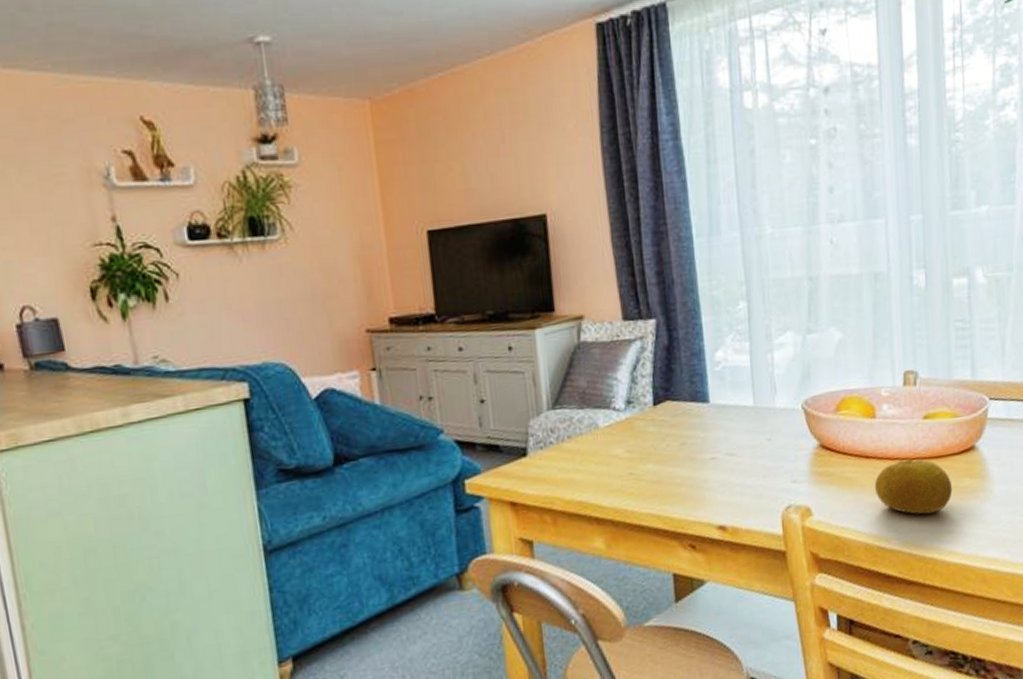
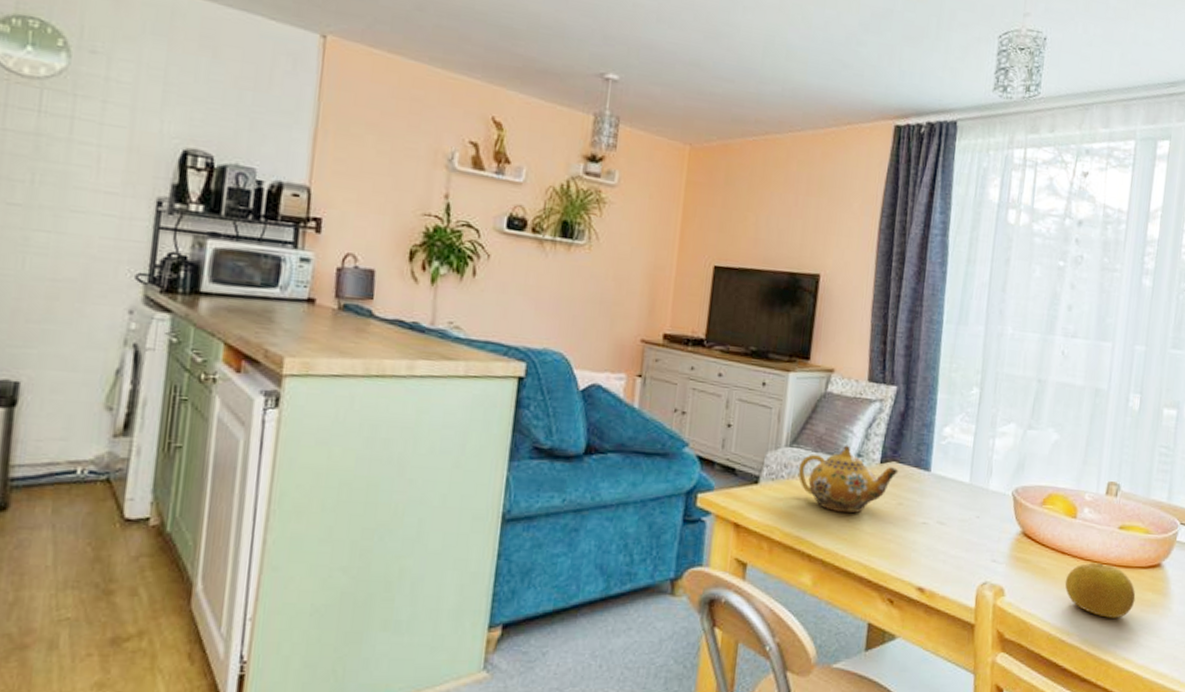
teapot: none [566,394,675,468] -> present [798,445,899,514]

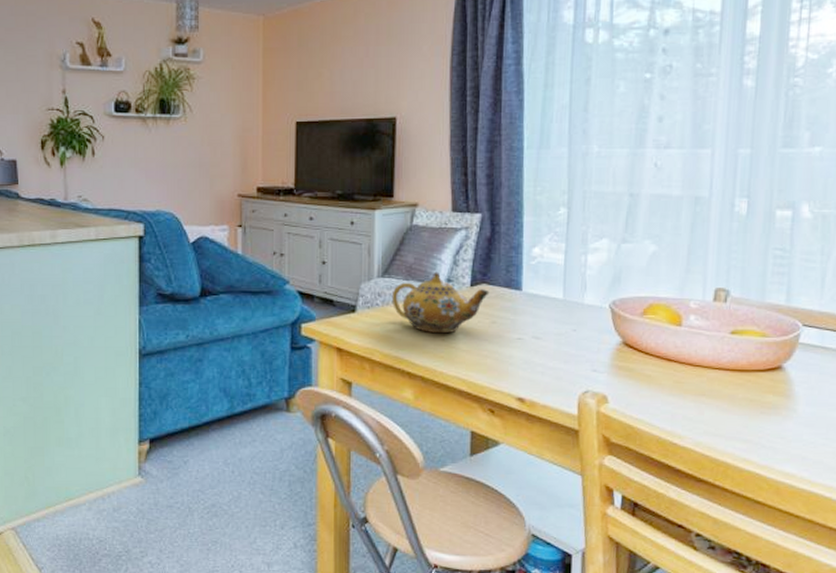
fruit: present [1064,562,1136,618] -> none [673,368,754,421]

